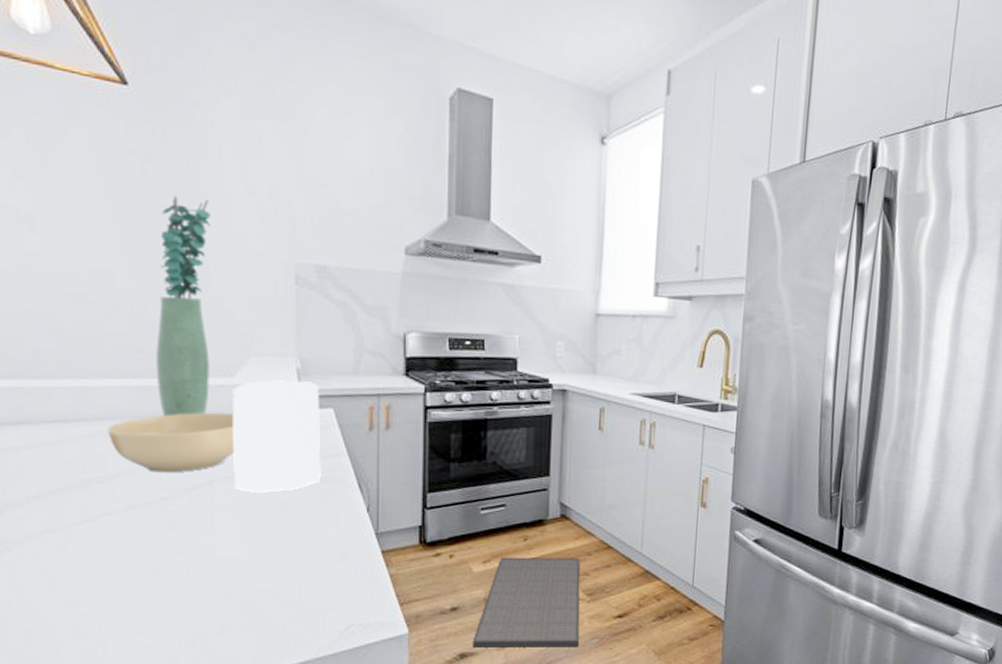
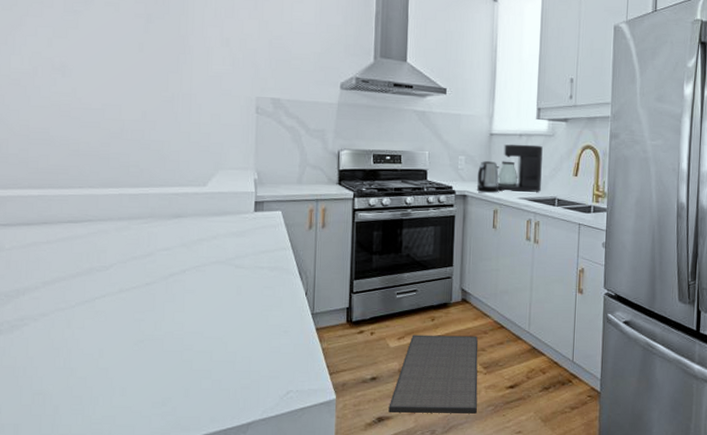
bowl: present [106,412,235,473] -> none [106,214,205,263]
vase: present [155,196,212,417] -> none [147,48,195,218]
canister: present [233,380,320,493] -> none [202,189,272,279]
kettle: none [578,347,606,388] -> present [476,160,499,194]
coffee maker: none [604,327,661,387] -> present [497,144,543,192]

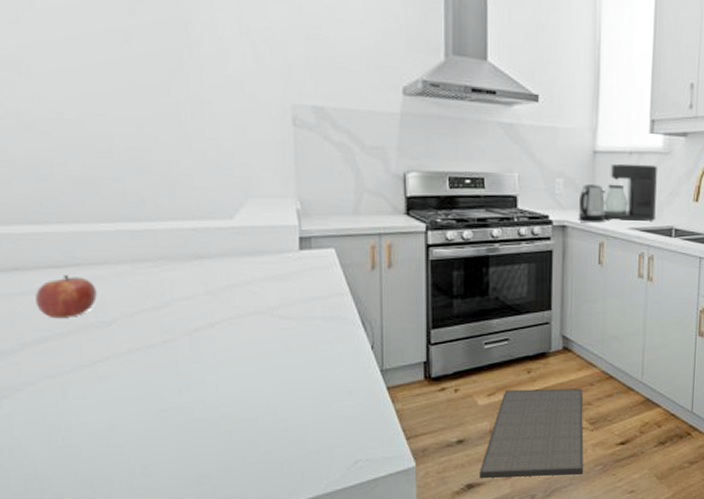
fruit: none [56,228,101,262] -> present [35,275,97,317]

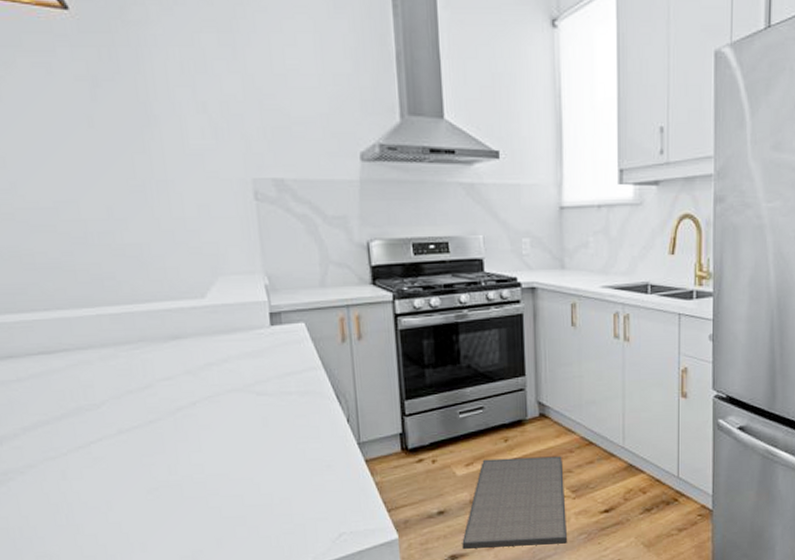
fruit: present [35,275,97,317] -> none [29,360,86,402]
kettle: present [578,183,605,224] -> none [547,241,575,284]
coffee maker: present [602,163,657,221] -> none [571,217,630,279]

